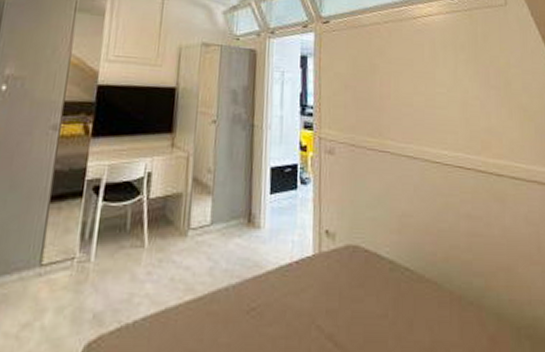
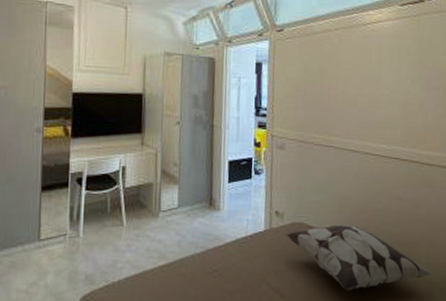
decorative pillow: none [338,248,521,338] -> present [285,225,436,291]

